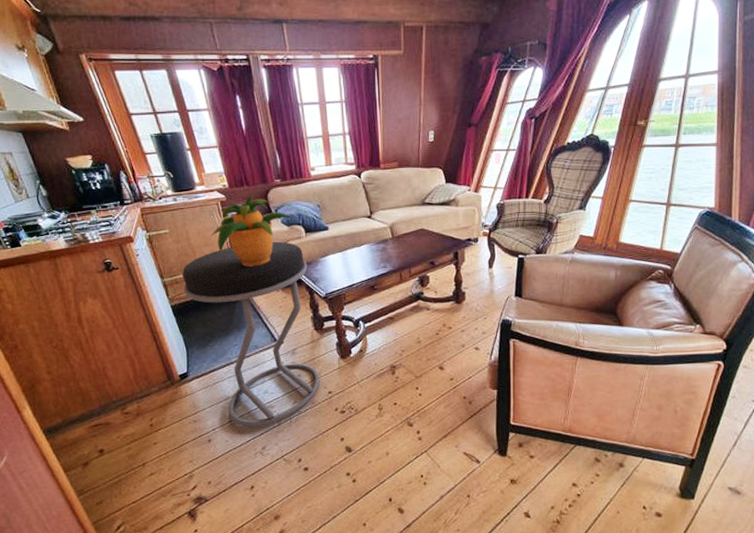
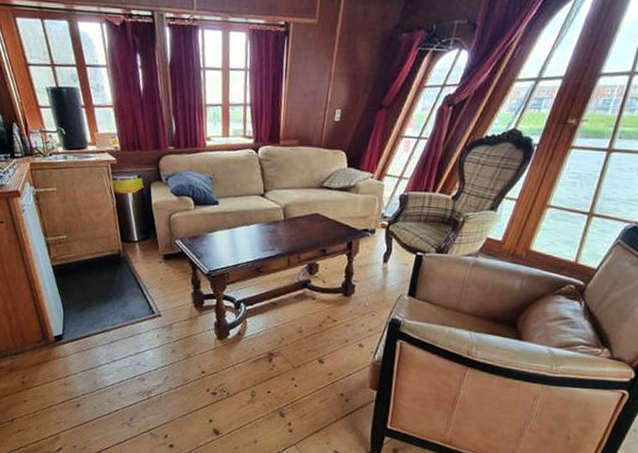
stool: present [183,241,320,428] -> none [65,210,194,398]
potted plant: present [211,194,295,267] -> none [98,159,185,235]

